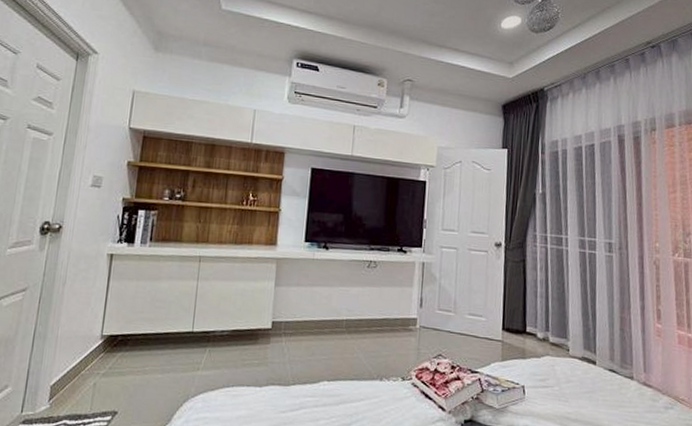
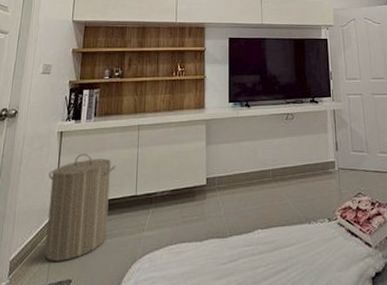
laundry hamper: none [89,280,172,392] -> present [45,153,117,261]

